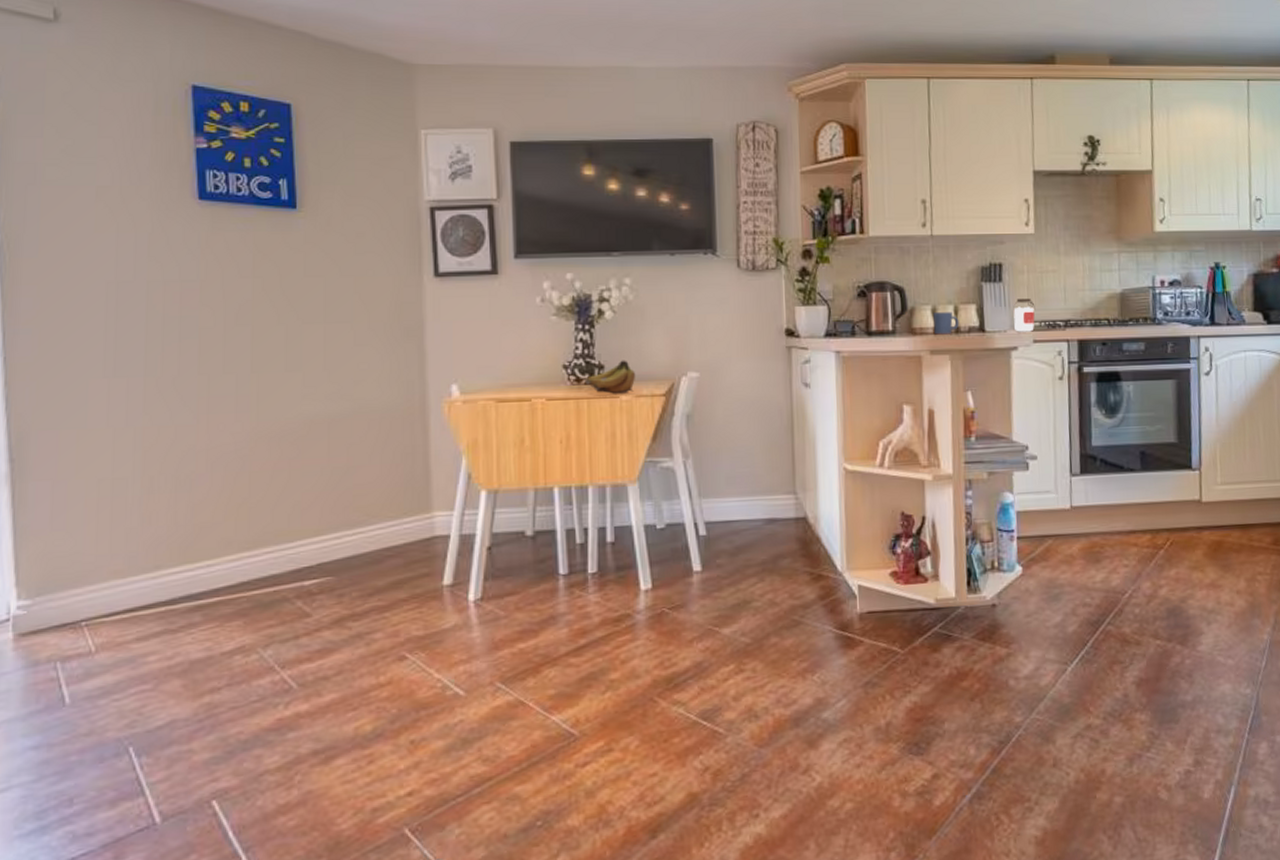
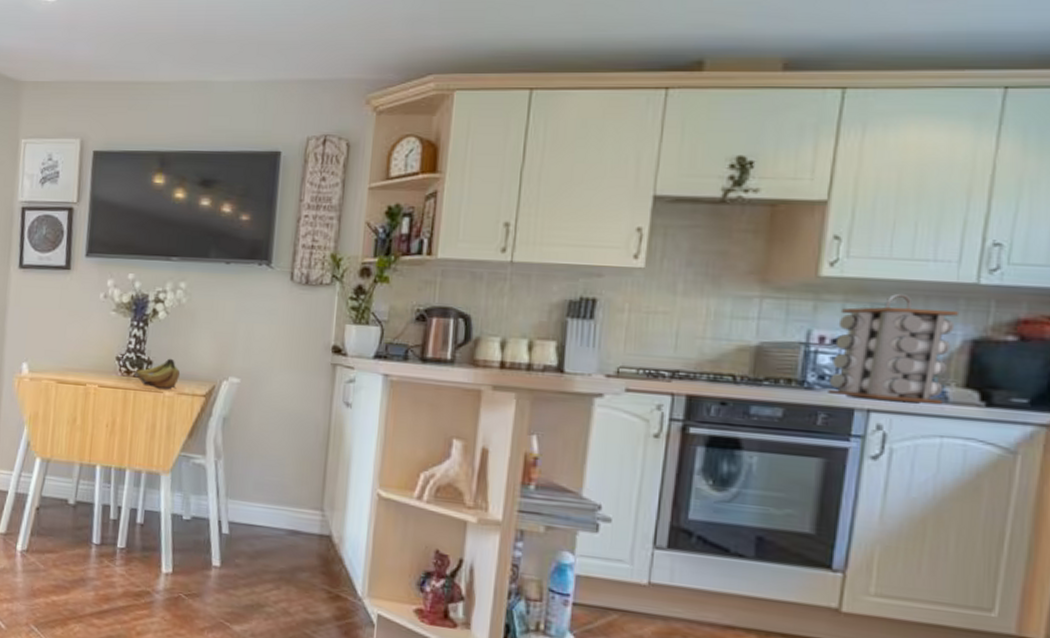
mug: present [933,312,959,336] -> none [501,345,533,372]
jar: present [1013,298,1035,332] -> none [602,340,634,379]
spice rack: none [1171,241,1244,329] -> present [828,293,960,405]

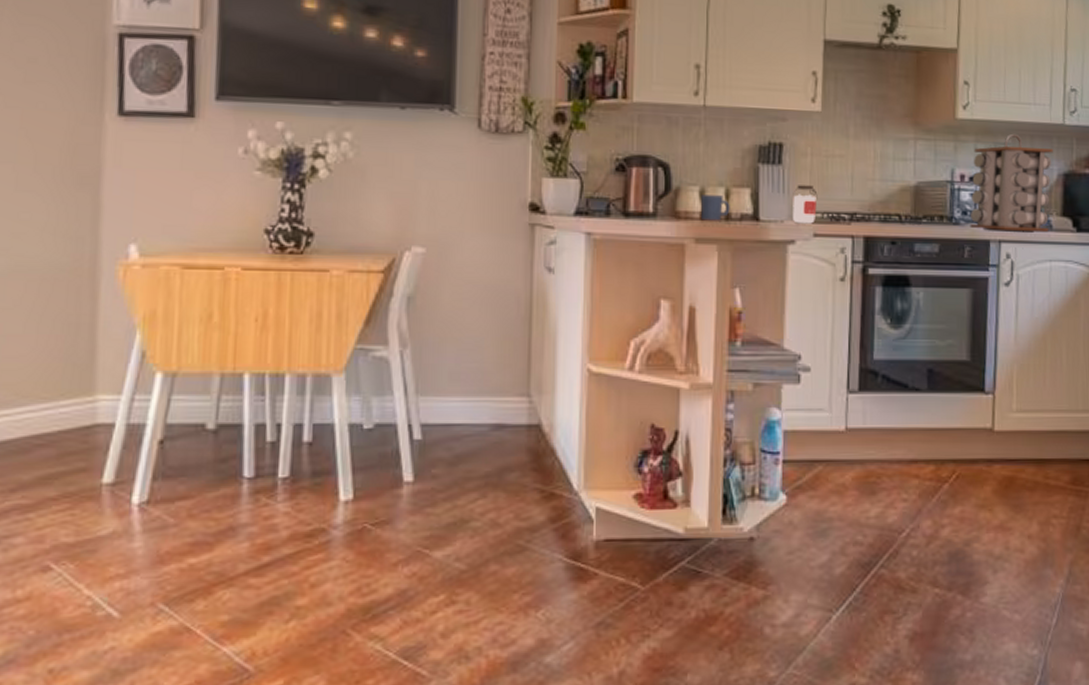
fruit: present [133,358,181,391] -> none [289,227,351,269]
mug: none [501,345,533,372] -> present [701,195,730,223]
jar: none [602,340,634,379] -> present [793,185,818,224]

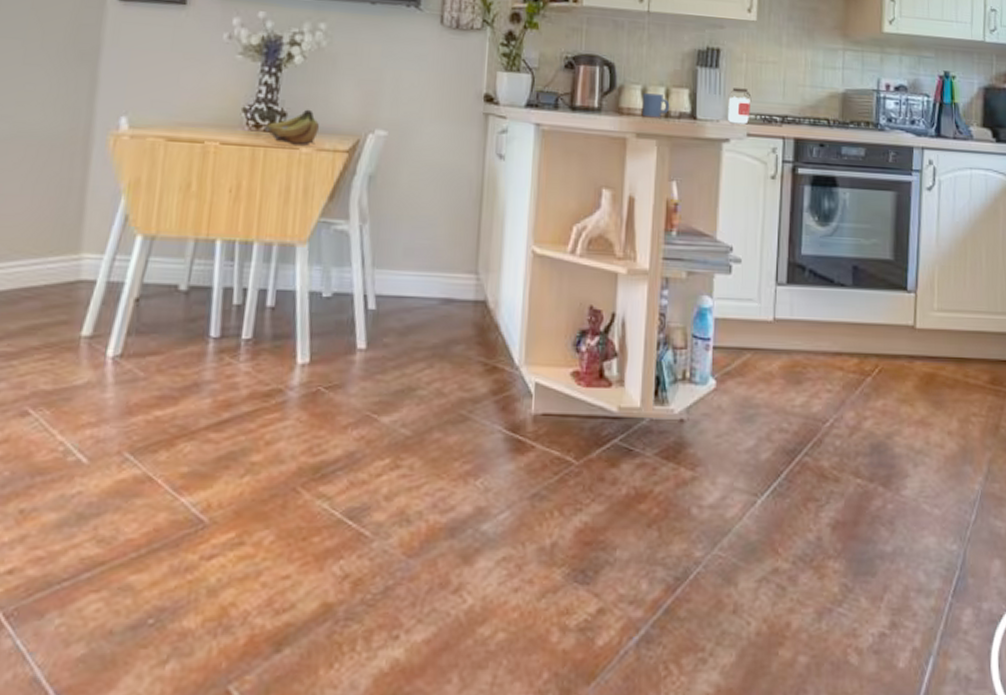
fruit: none [289,227,351,269] -> present [263,109,320,147]
spice rack: present [970,133,1054,234] -> none [894,48,975,142]

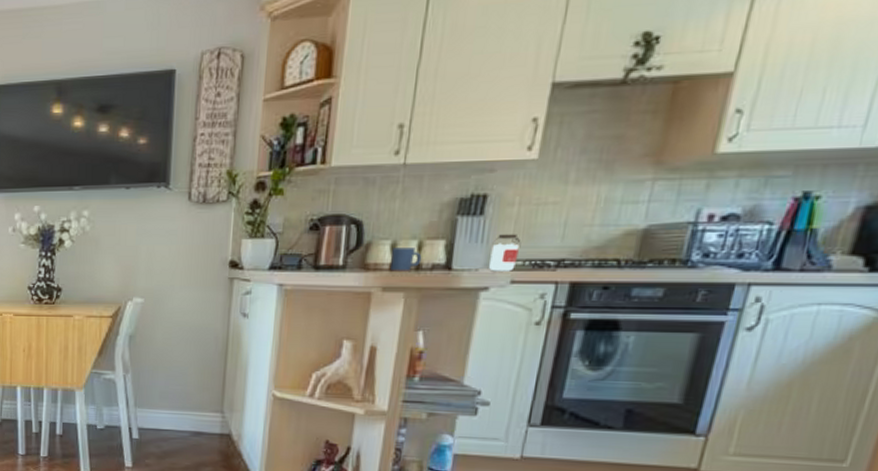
fruit: present [263,109,320,147] -> none [45,284,88,315]

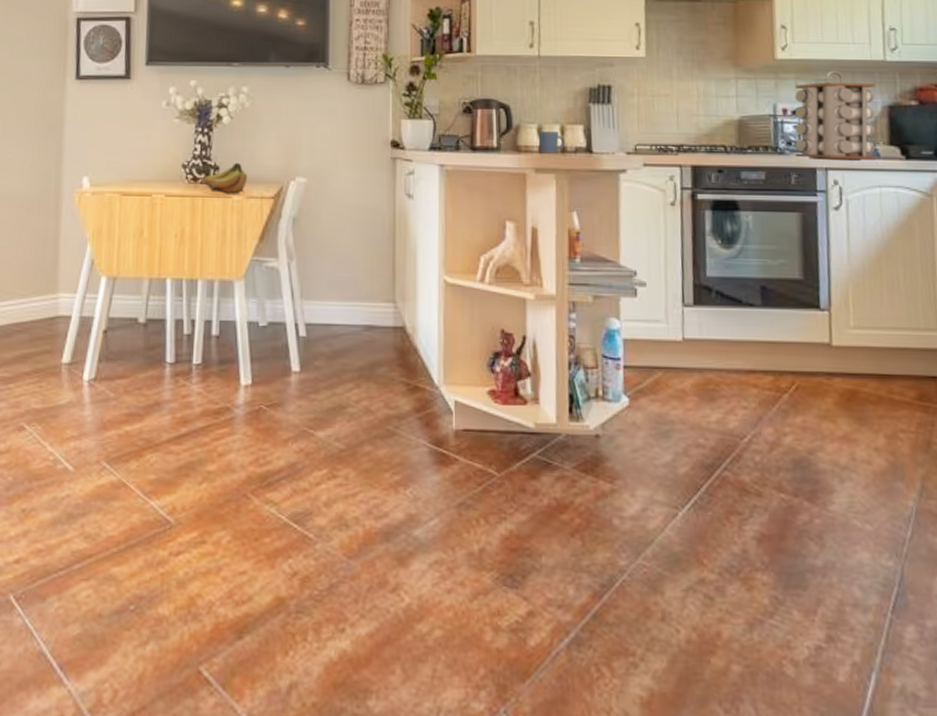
fruit: none [45,284,88,315] -> present [200,162,248,195]
jar: present [489,234,521,271] -> none [622,121,646,155]
spice rack: none [710,164,857,275] -> present [794,70,877,162]

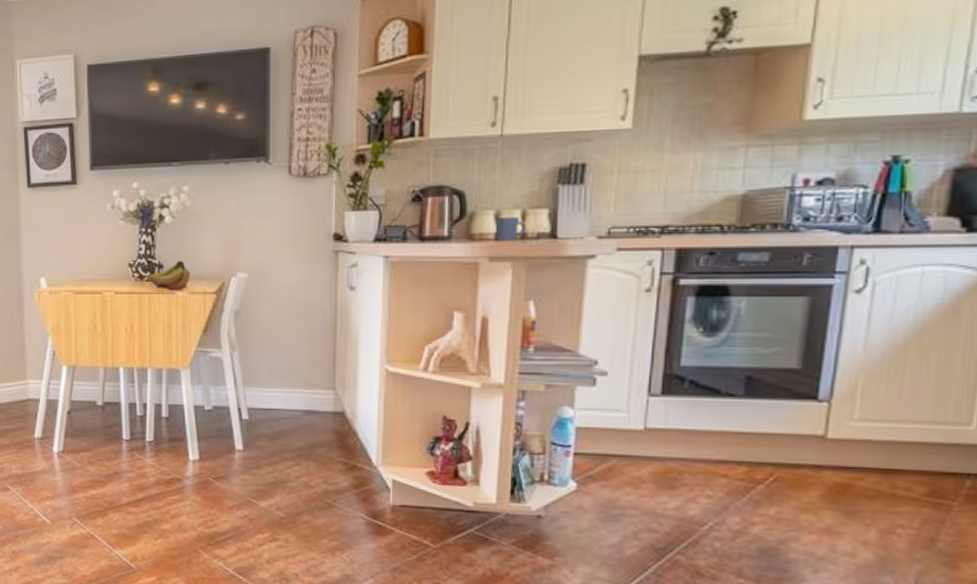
spice rack: present [794,70,877,162] -> none [813,129,942,238]

